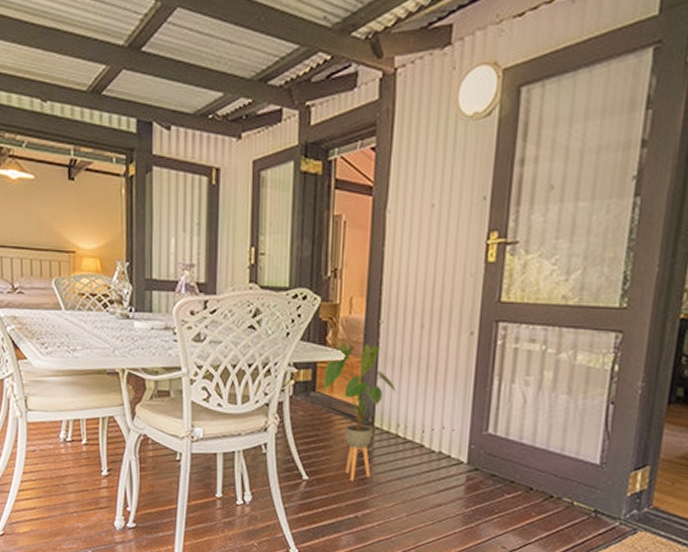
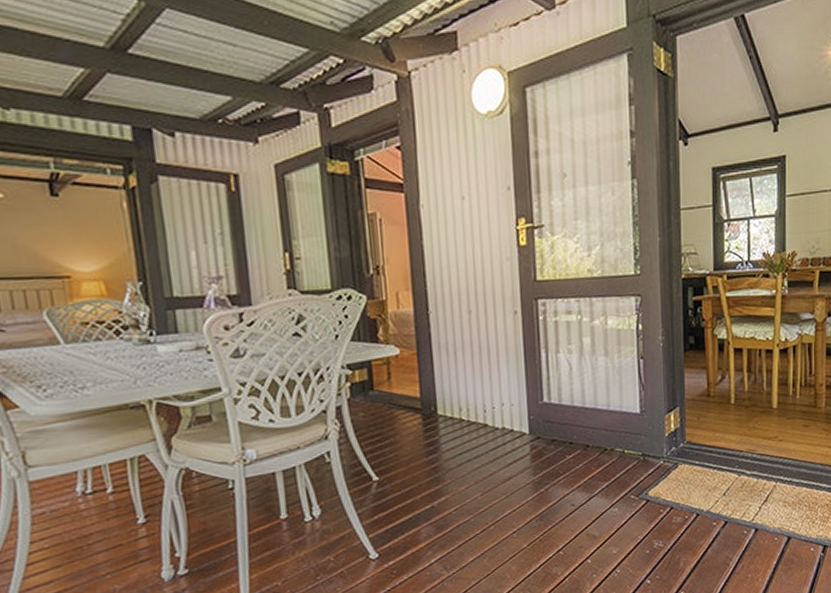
house plant: present [320,341,396,482] -> none [378,335,454,474]

